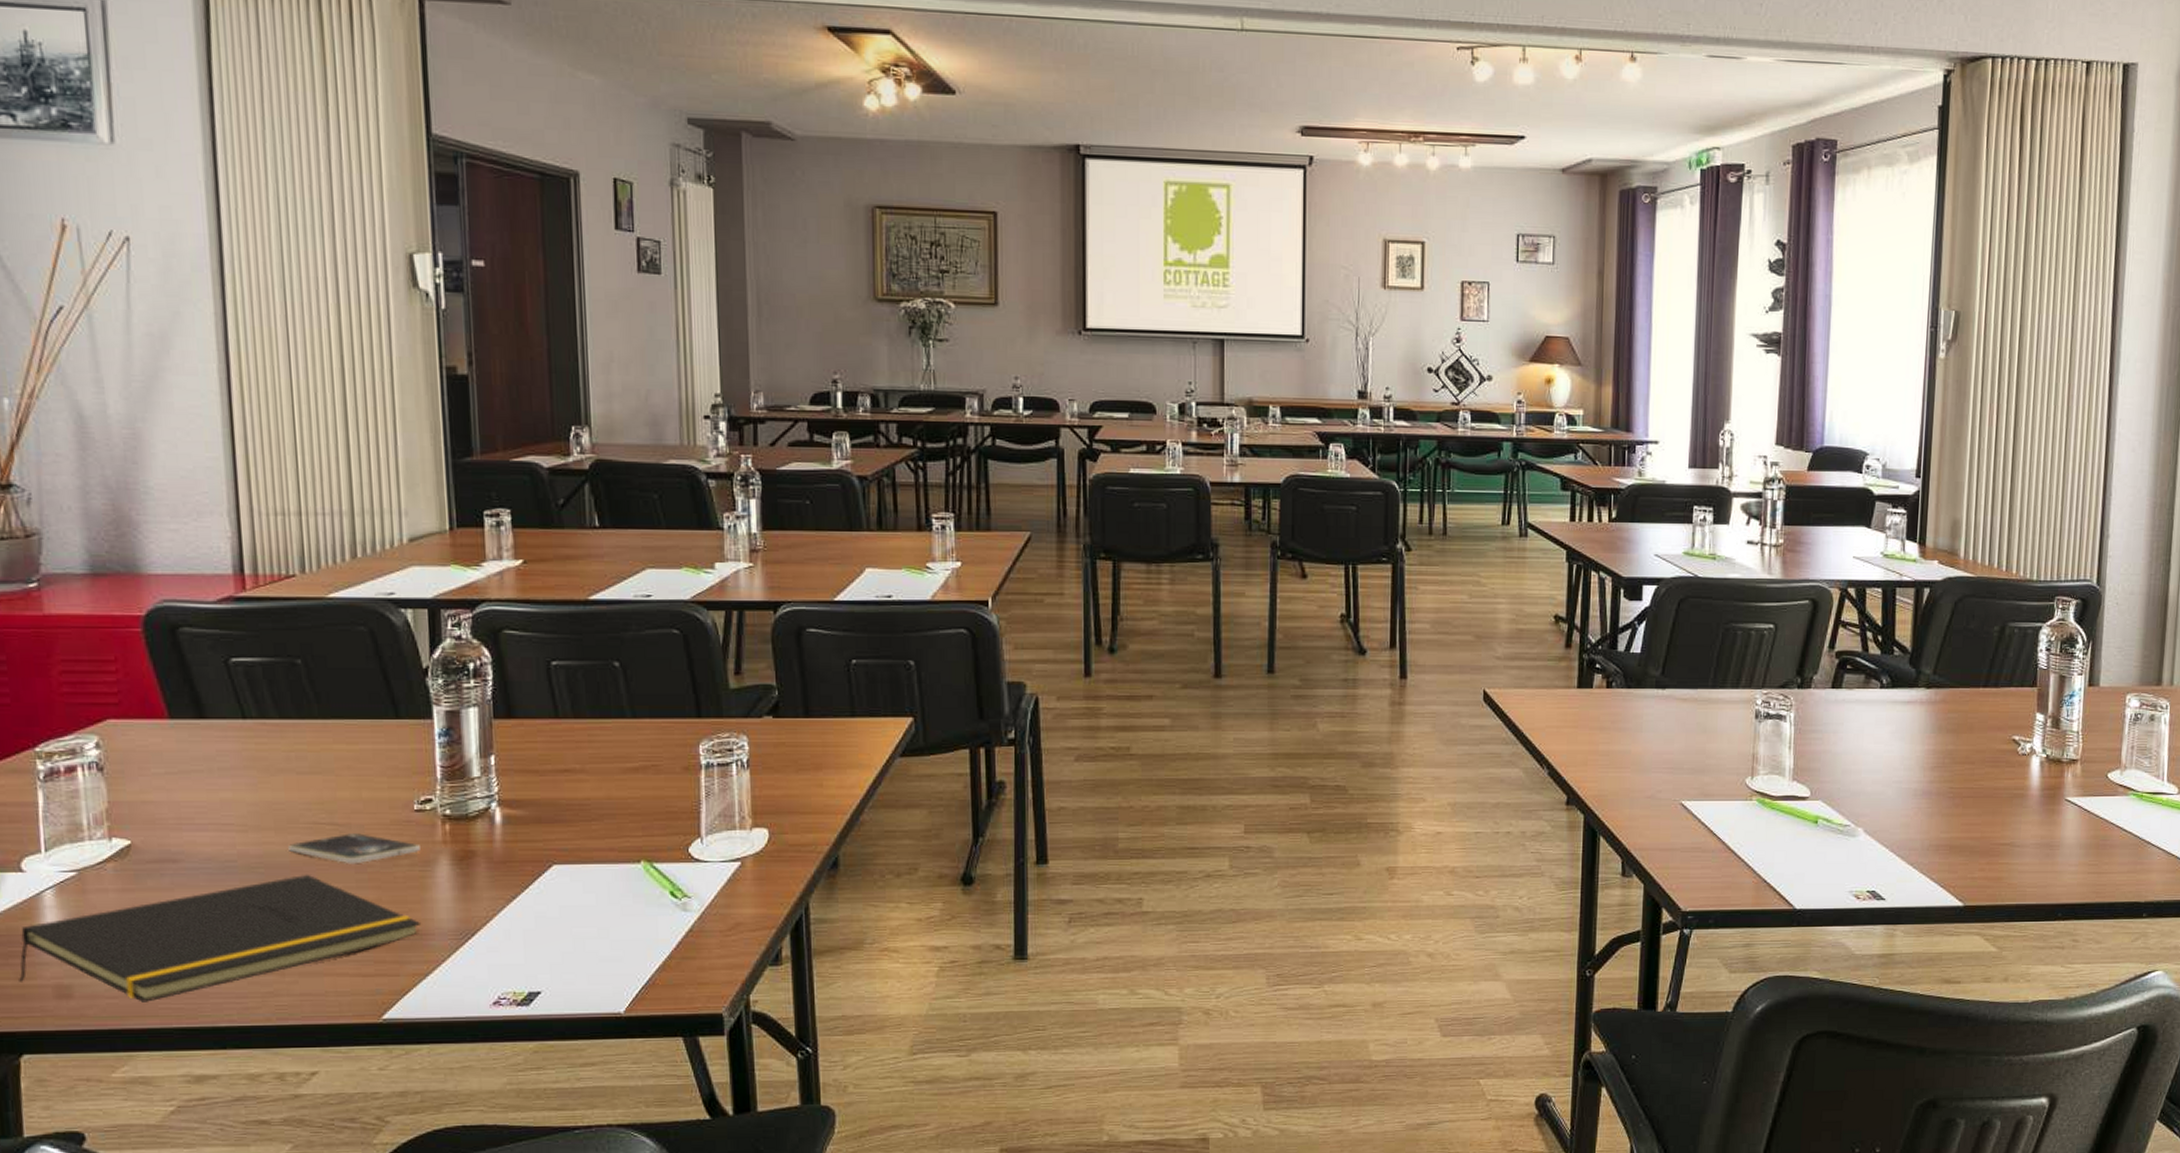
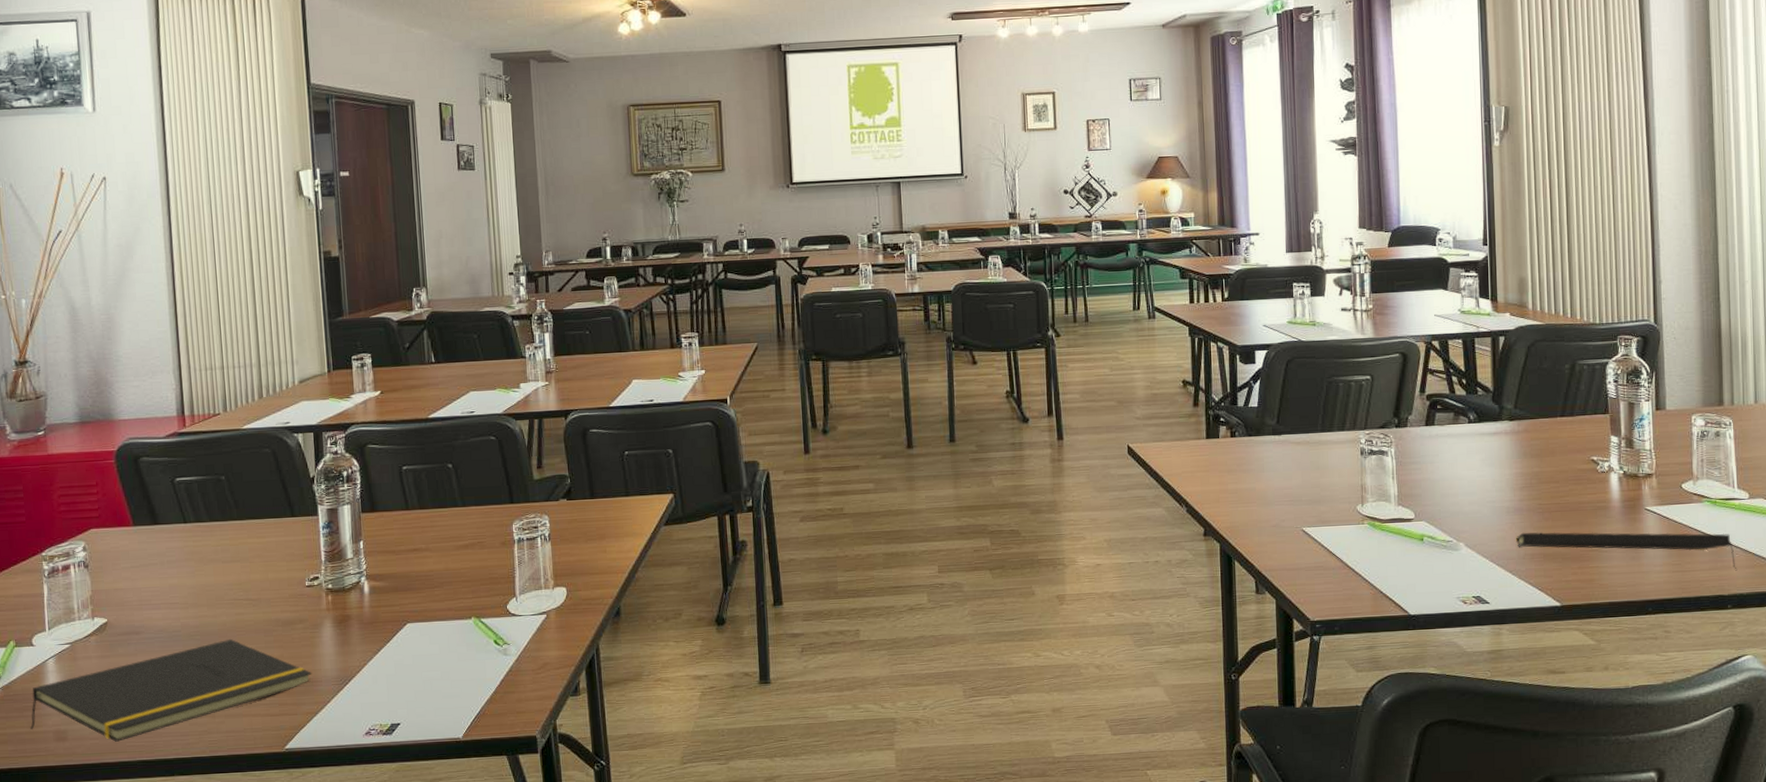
smartphone: present [288,833,420,865] -> none [217,606,311,630]
notepad: none [1920,819,2156,875] -> present [1515,532,1736,571]

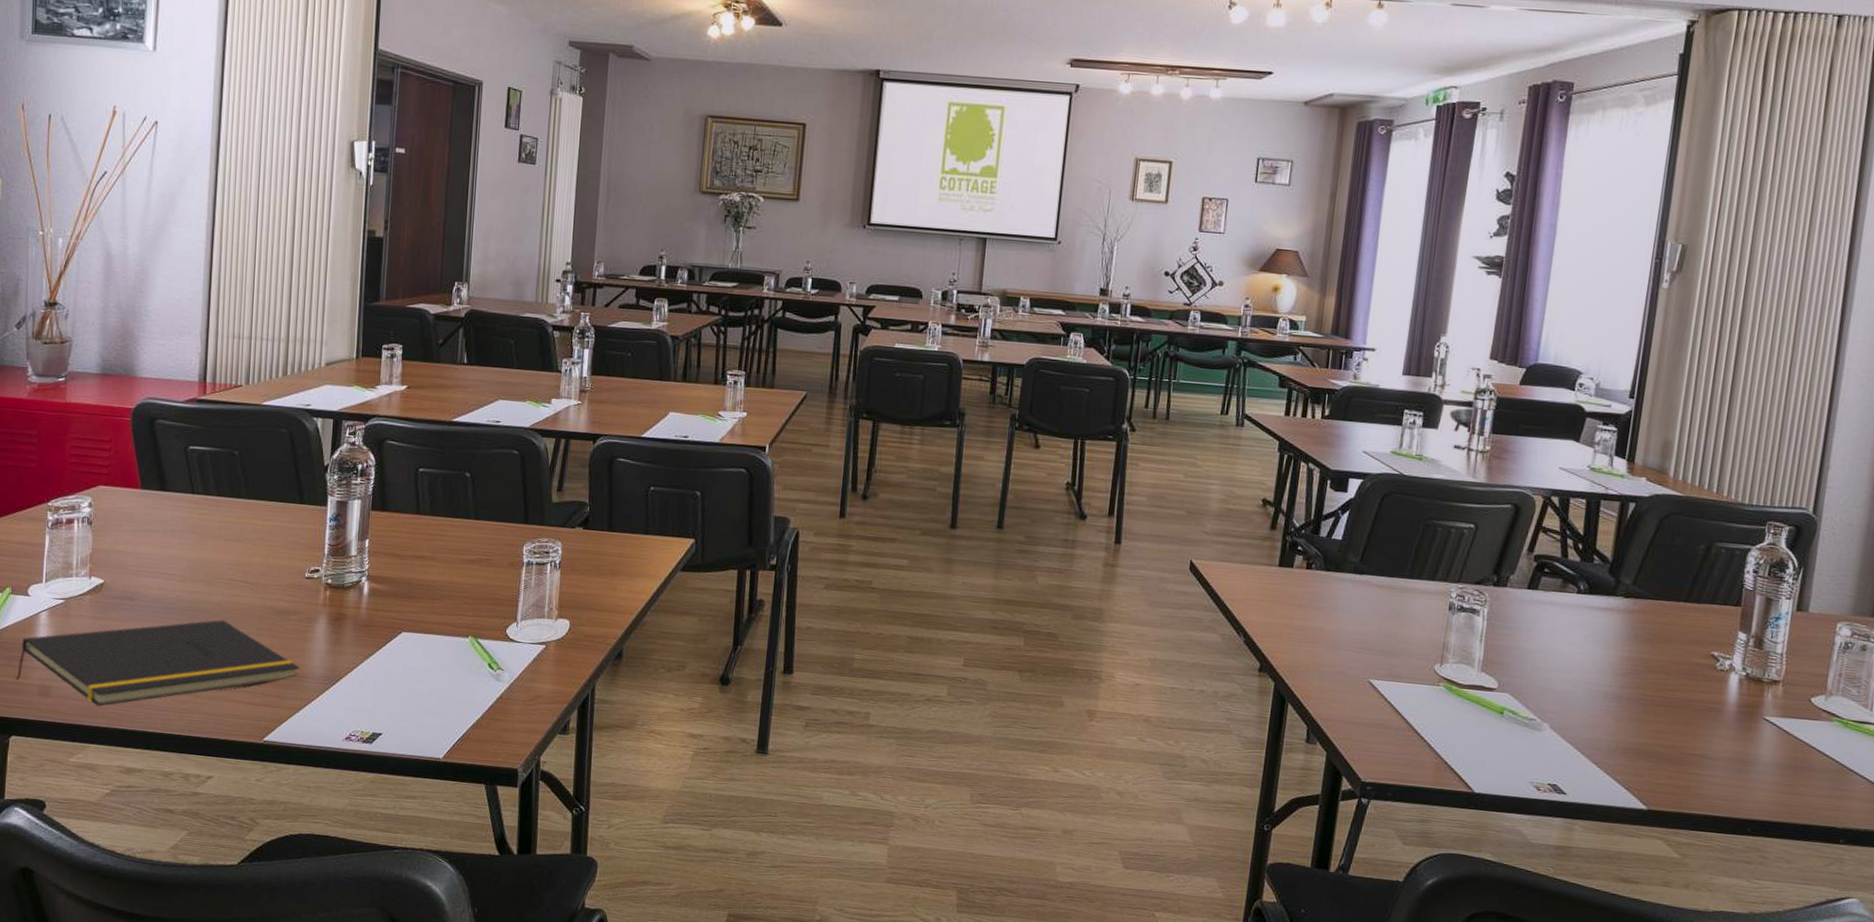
notepad: present [1515,532,1736,571] -> none [1608,722,1859,803]

